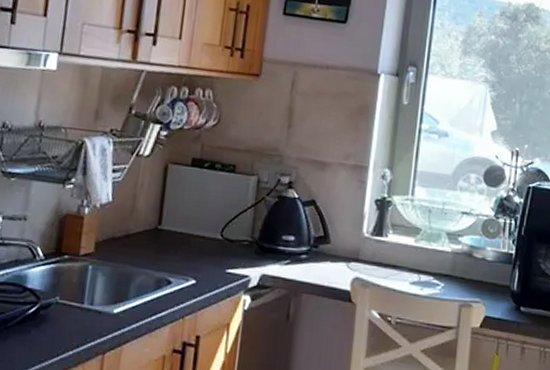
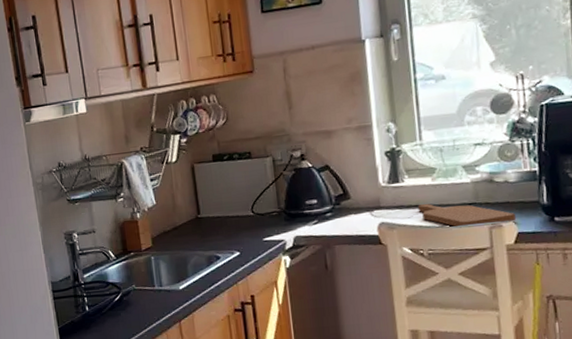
cutting board: none [395,266,487,304] -> present [417,204,517,228]

